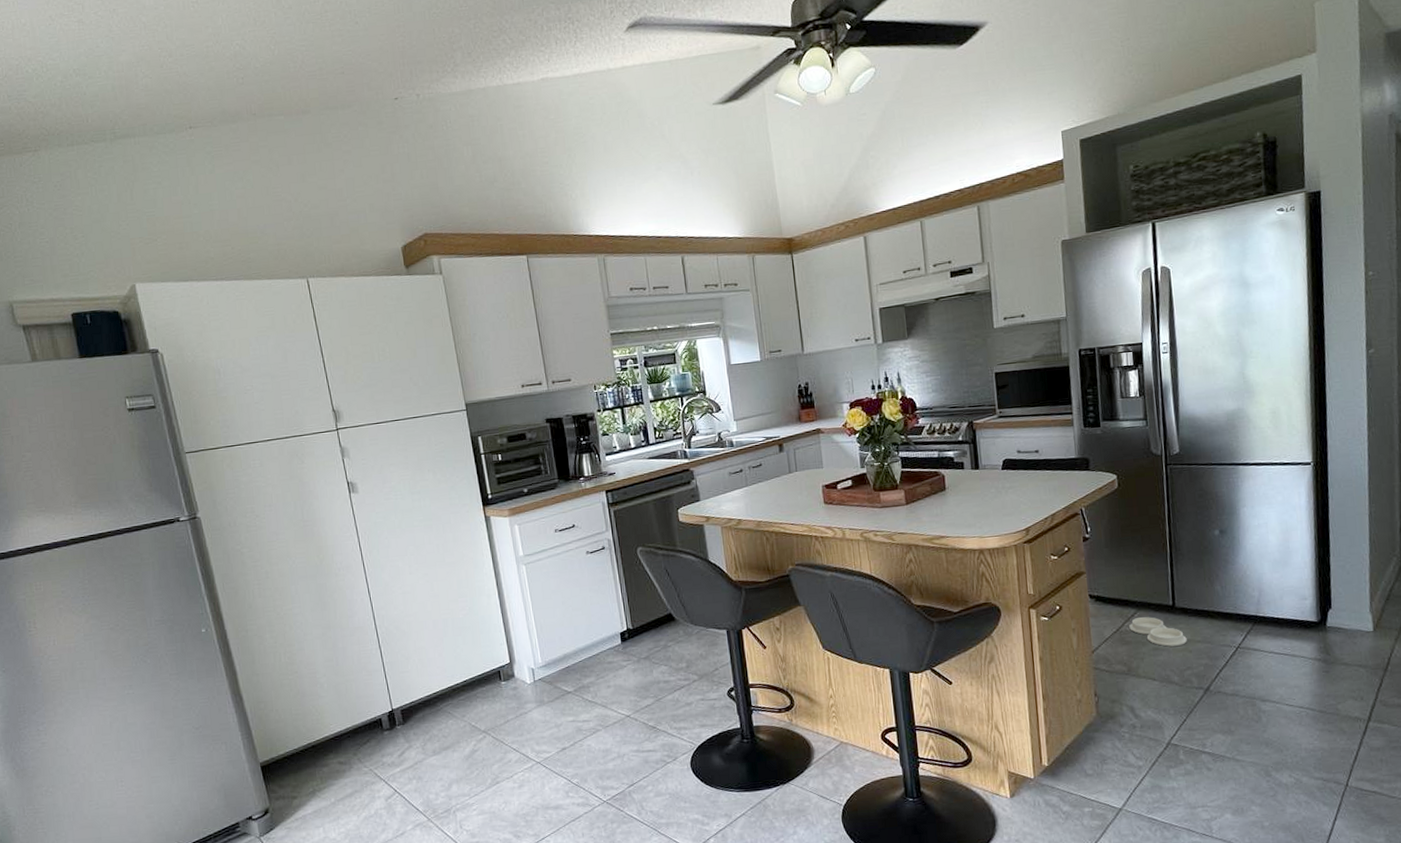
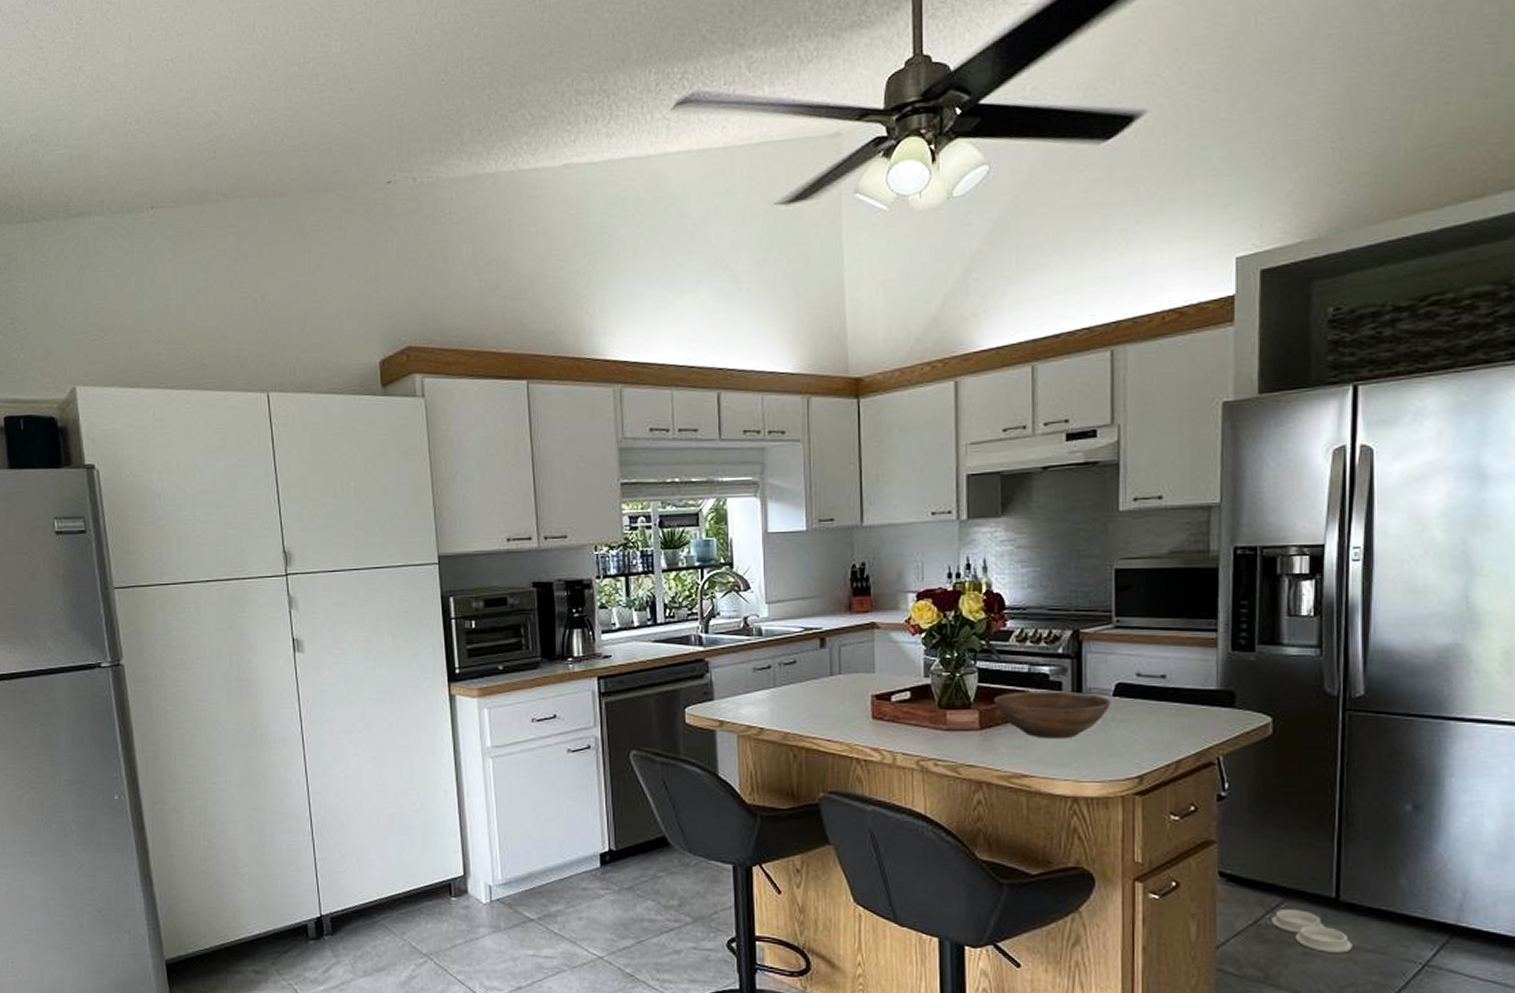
bowl: none [914,469,1001,507] -> present [994,691,1111,739]

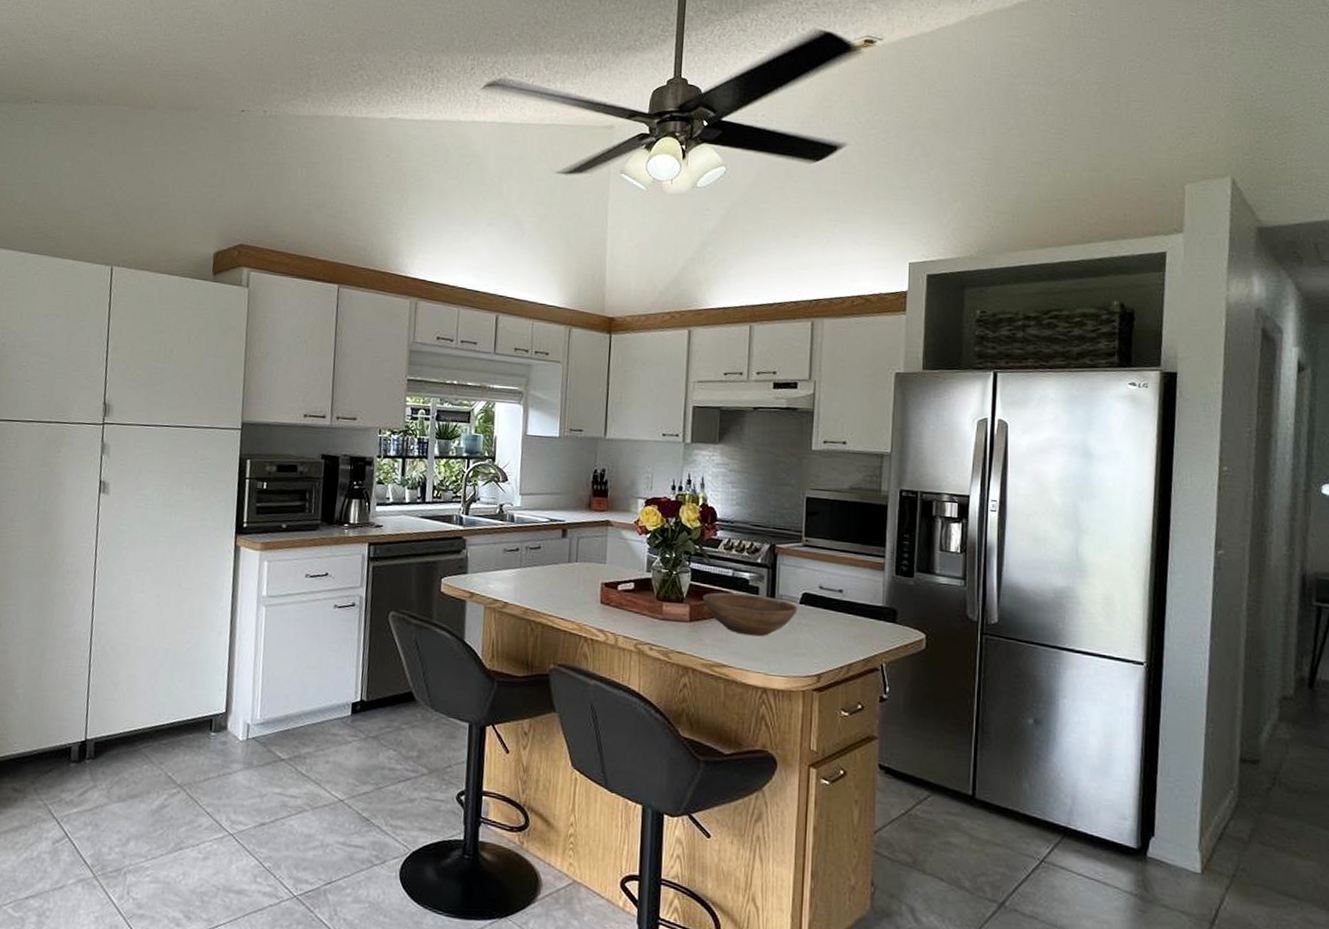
pet bowl: present [1271,909,1352,953] -> none [920,802,984,845]

